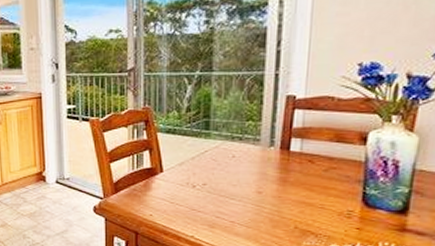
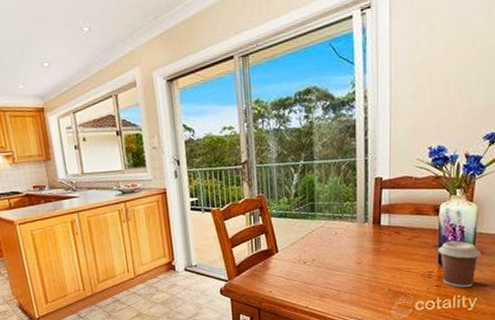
coffee cup: none [362,177,421,235] -> present [438,241,482,288]

